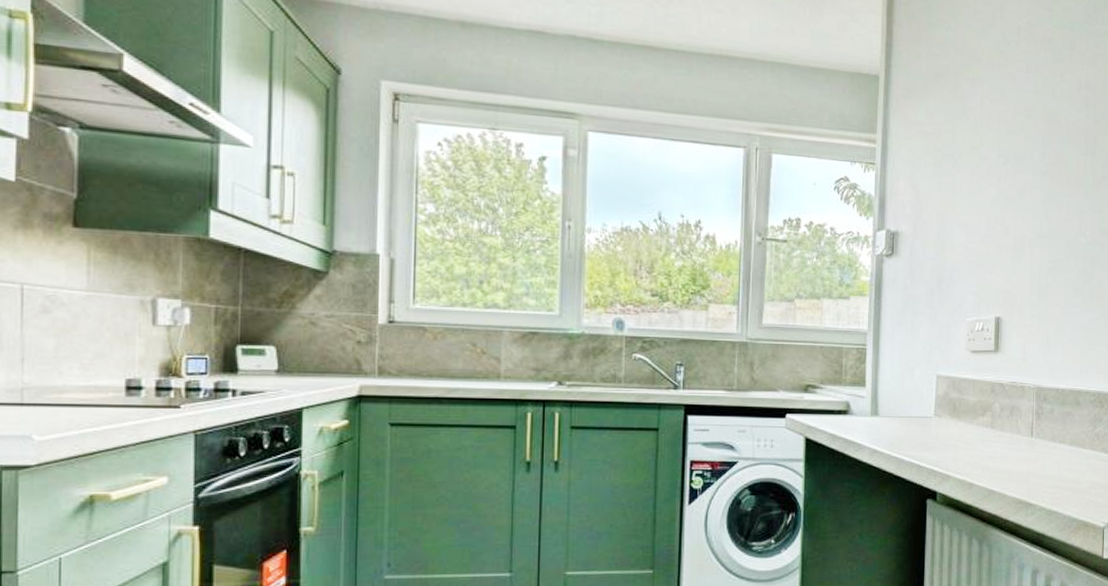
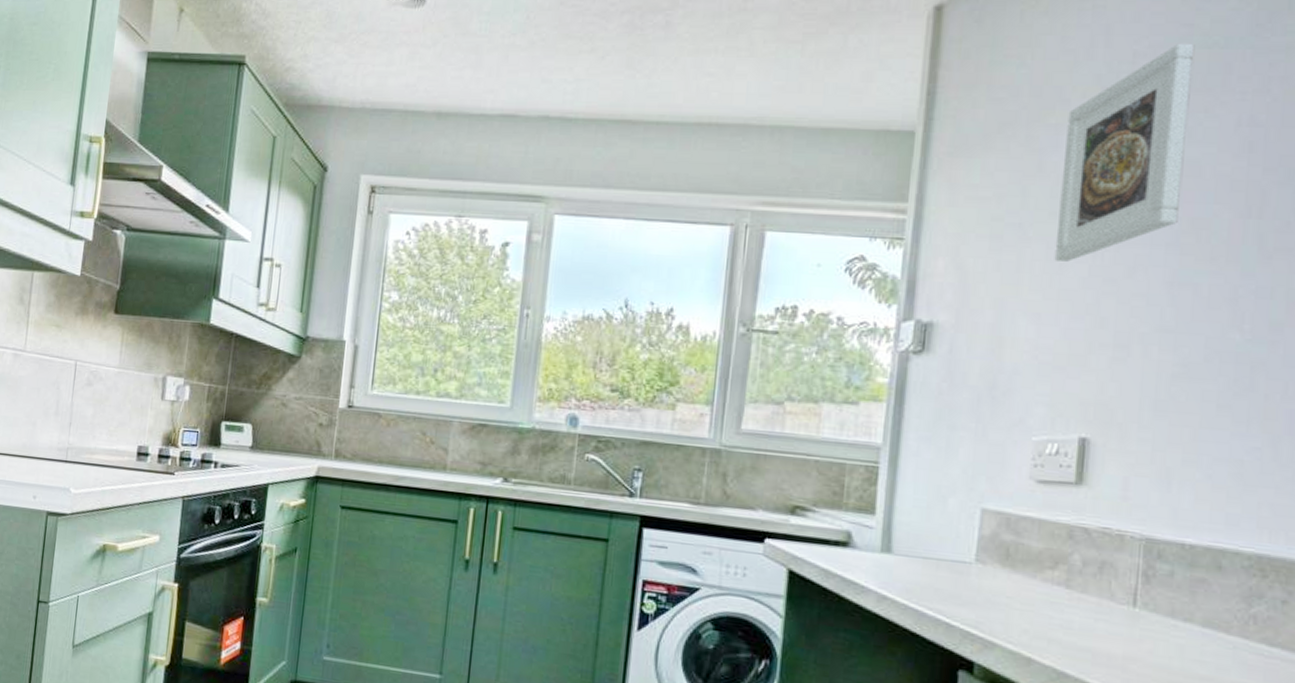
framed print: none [975,23,1054,185] -> present [1054,43,1195,262]

